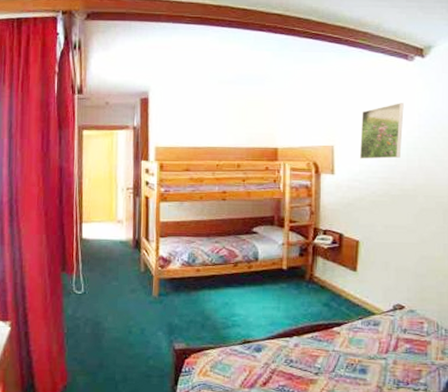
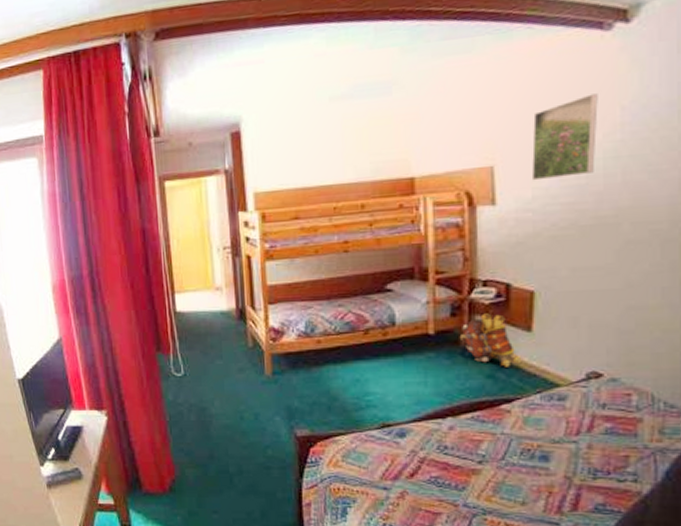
backpack: none [305,255,349,298] -> present [459,313,522,367]

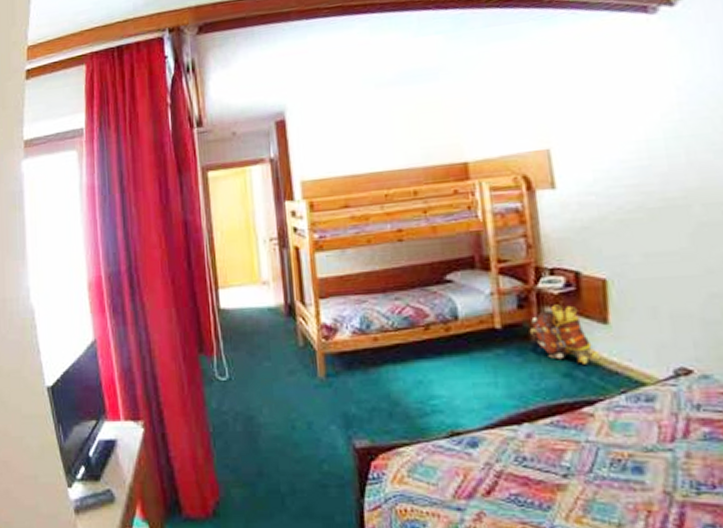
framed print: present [531,93,598,181] -> none [586,74,656,163]

